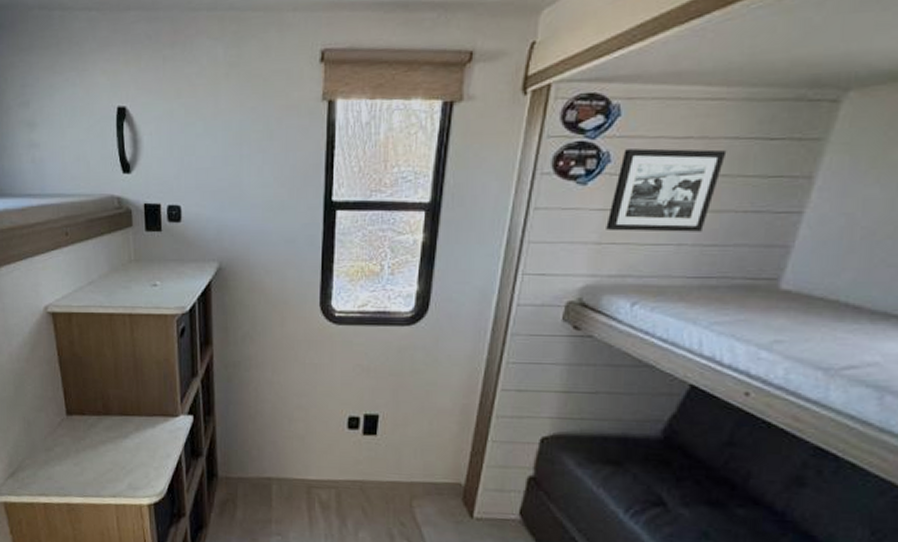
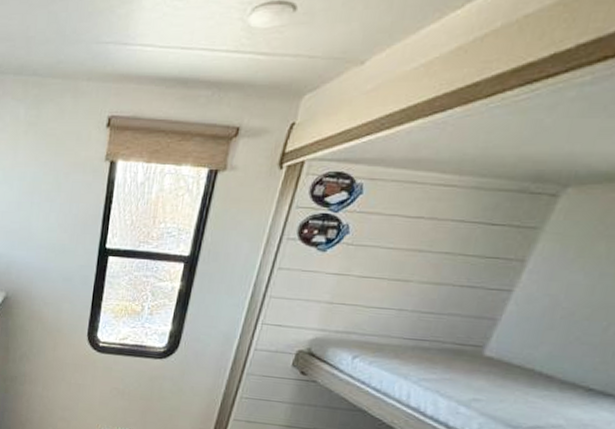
picture frame: present [606,148,727,232] -> none [338,223,452,300]

